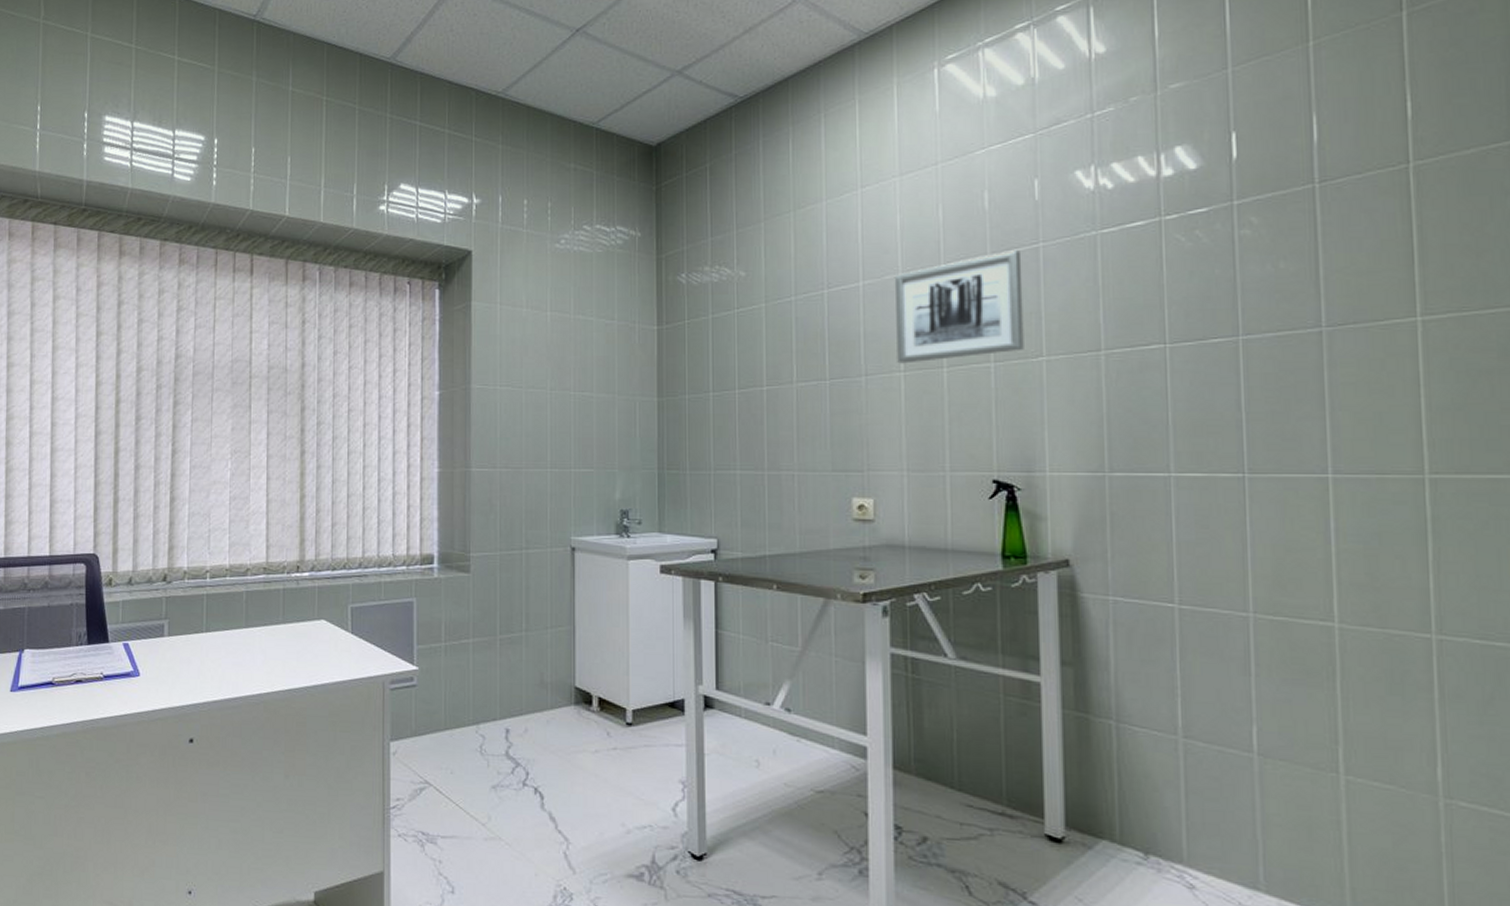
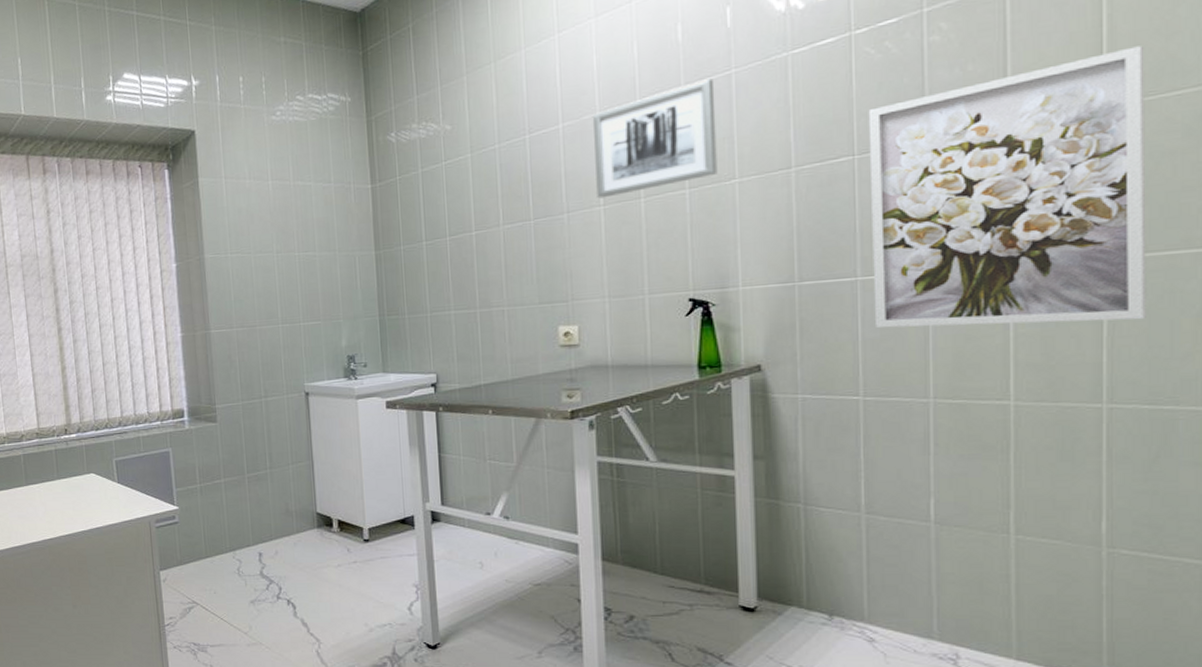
wall art: none [1179,260,1472,546] -> present [868,46,1147,328]

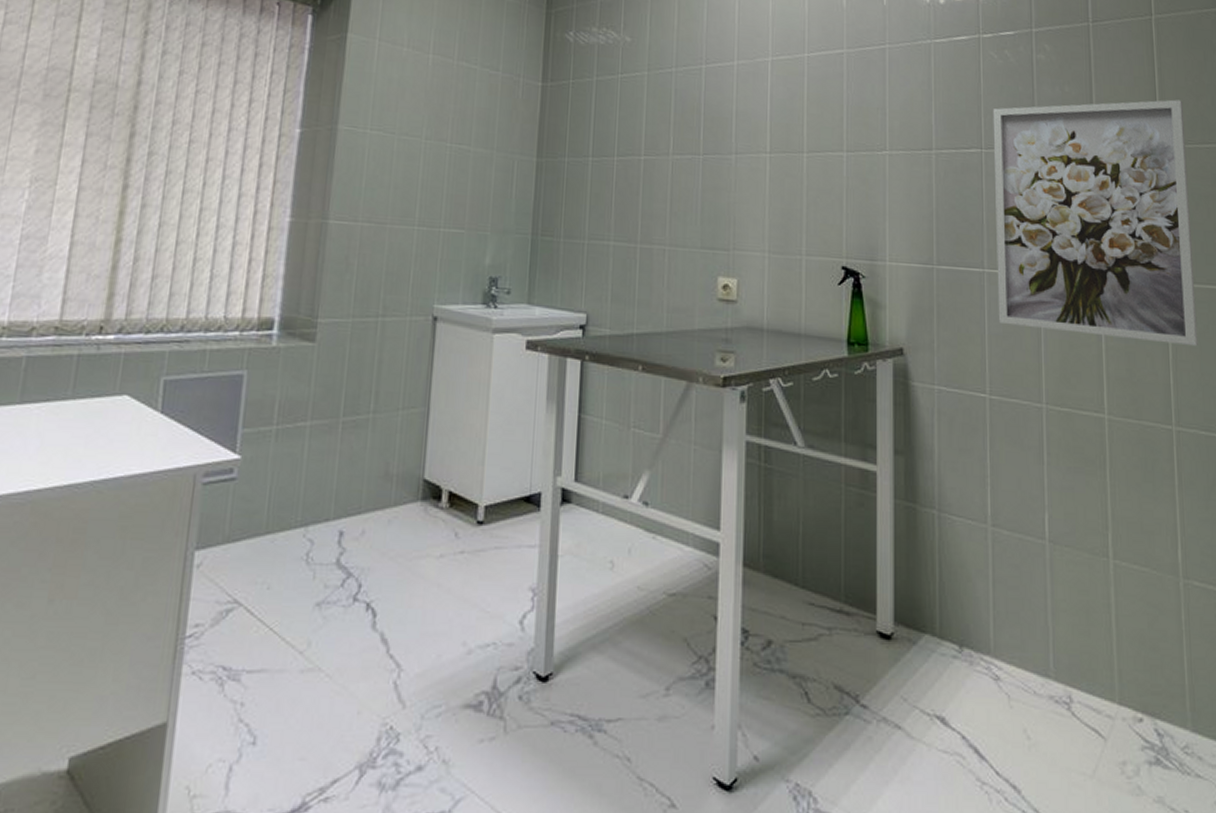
wall art: present [593,78,718,199] -> none [764,48,872,146]

